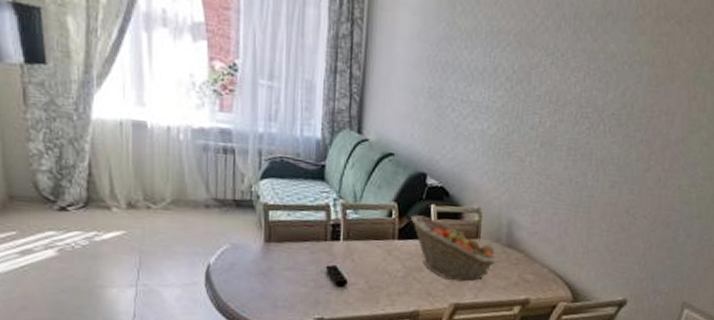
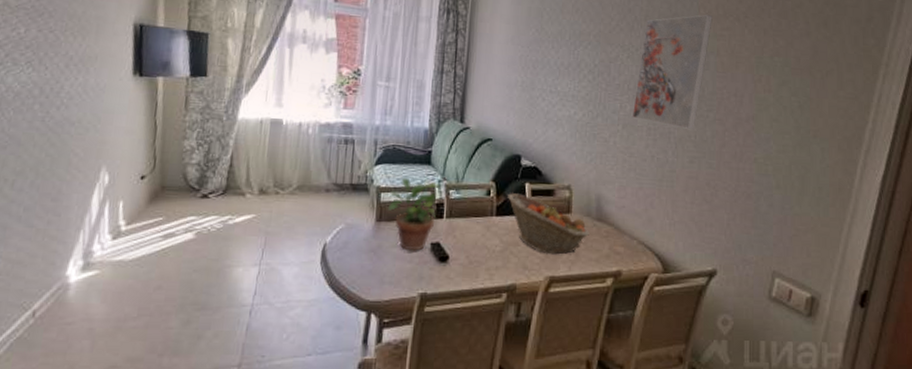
potted plant: none [277,195,336,275] -> present [387,178,441,251]
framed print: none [551,14,652,152] -> present [632,14,713,130]

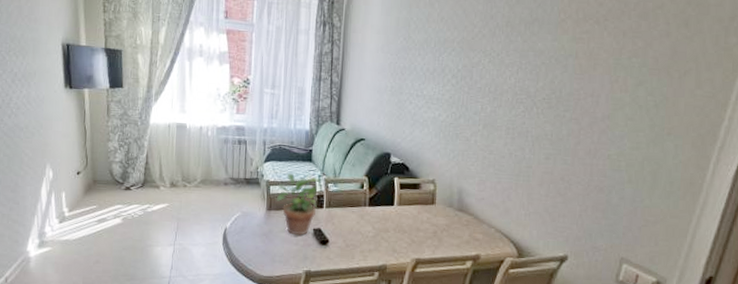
fruit basket: present [508,193,589,255] -> none [379,186,451,240]
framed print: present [632,14,713,130] -> none [492,18,572,129]

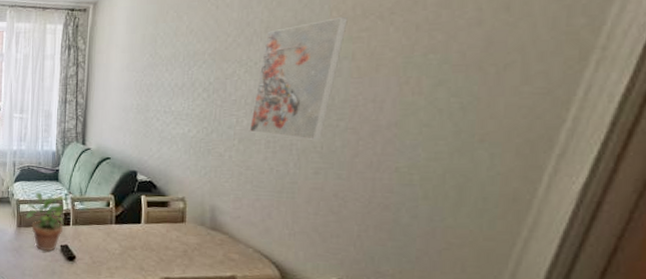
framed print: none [492,18,572,129] -> present [249,16,348,141]

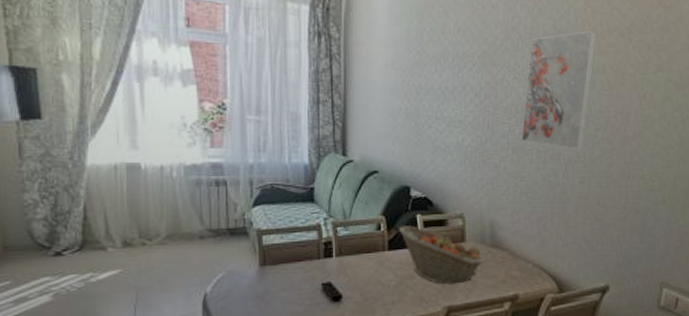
potted plant: present [25,192,67,251] -> none [271,218,327,294]
fruit basket: none [125,204,203,259] -> present [399,226,485,285]

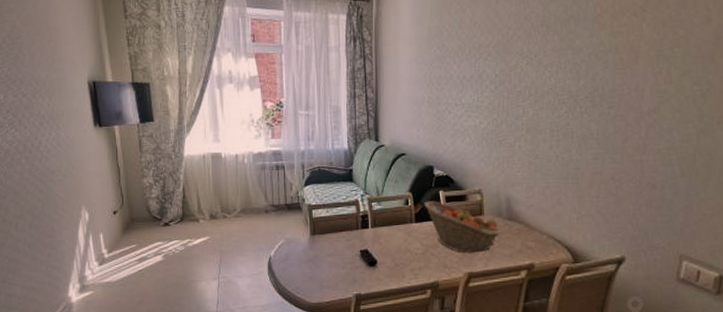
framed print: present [521,30,597,151] -> none [534,12,609,128]

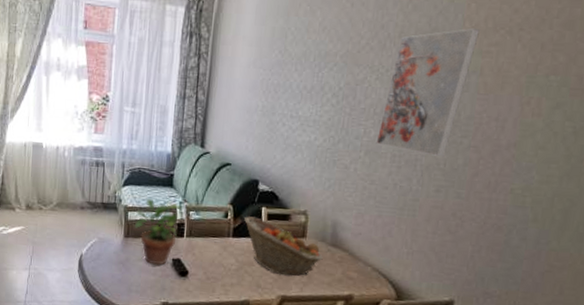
potted plant: none [319,195,364,258] -> present [134,199,182,265]
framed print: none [534,12,609,128] -> present [376,27,480,158]

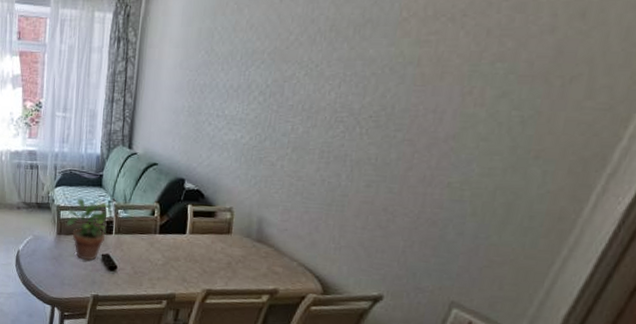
fruit basket: present [244,216,323,276] -> none [170,214,248,271]
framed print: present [376,27,480,158] -> none [303,16,418,152]

